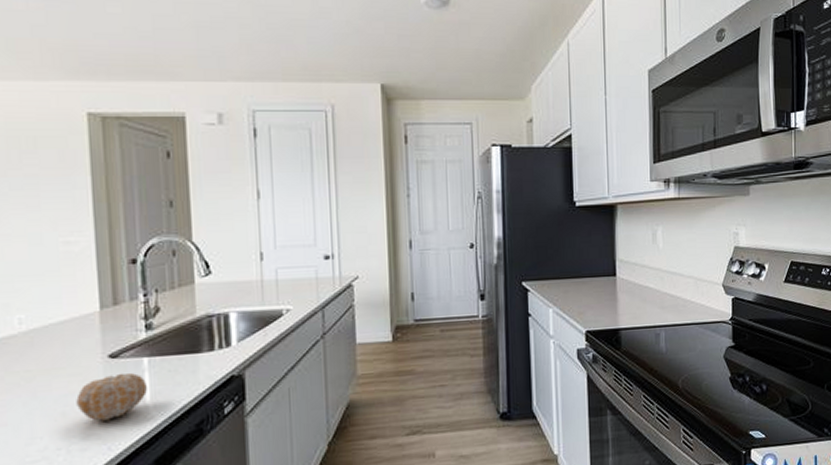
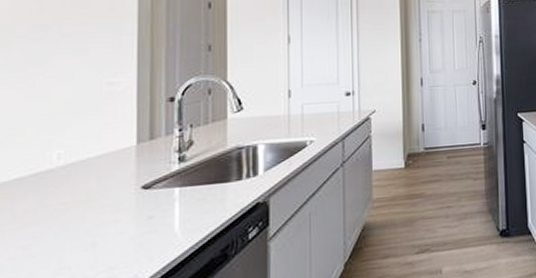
fruit: present [76,373,147,421] -> none [107,202,176,250]

